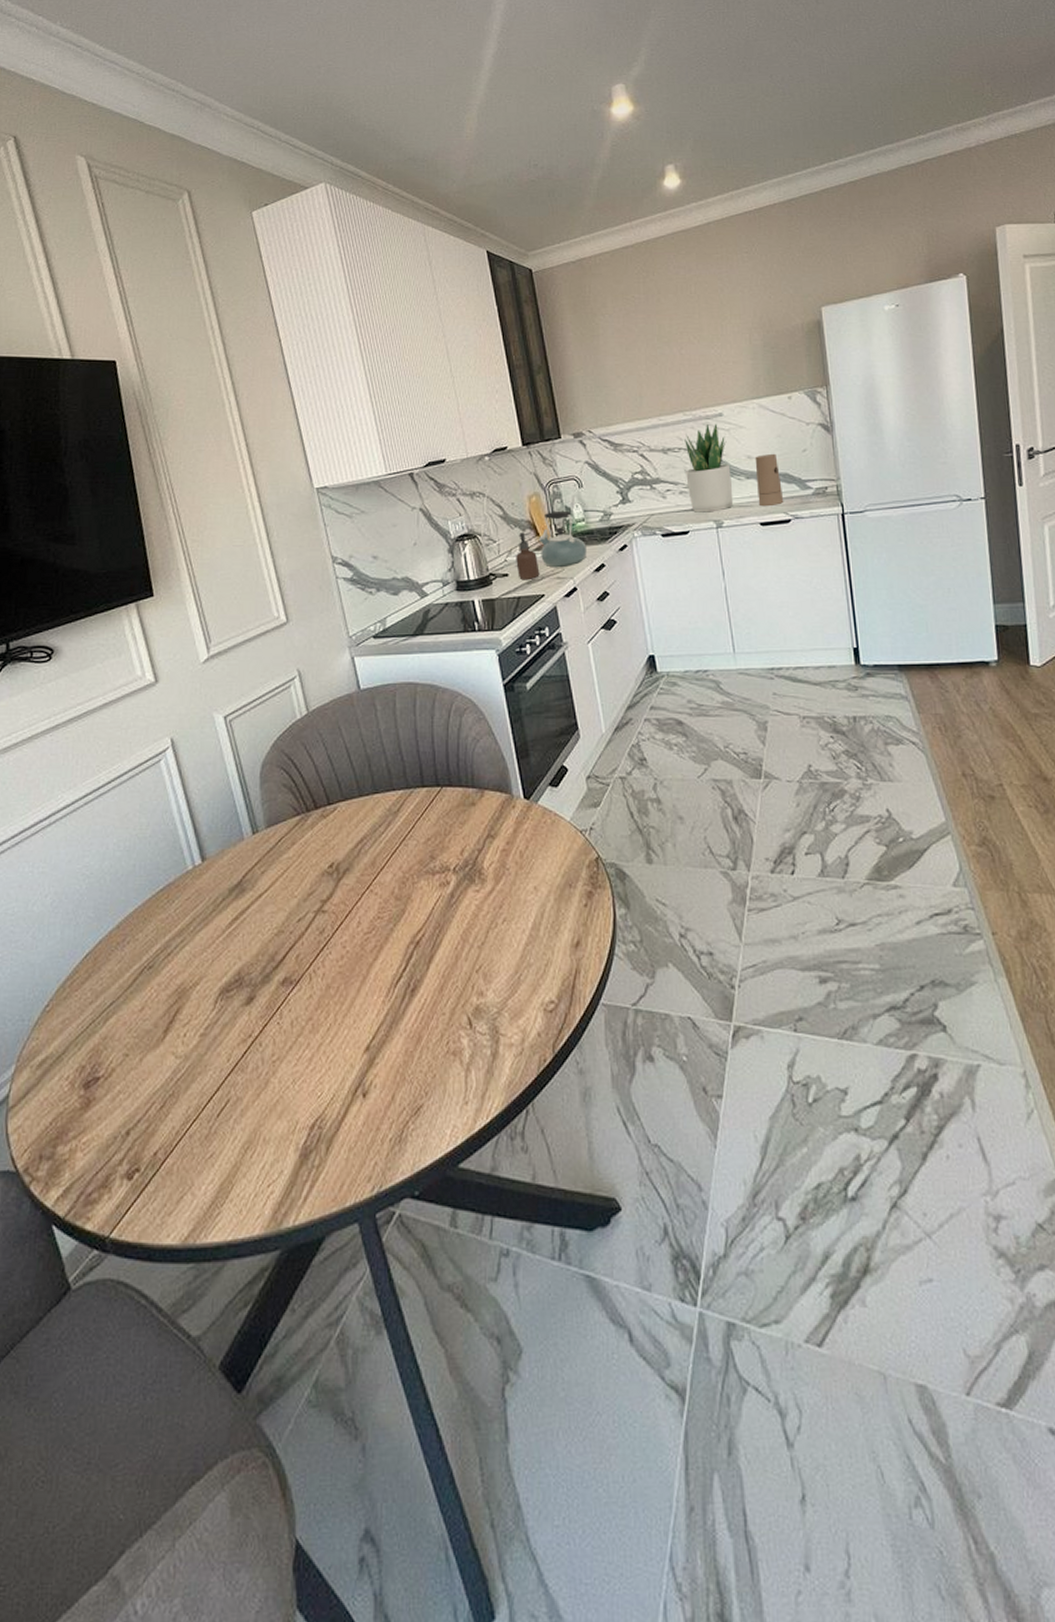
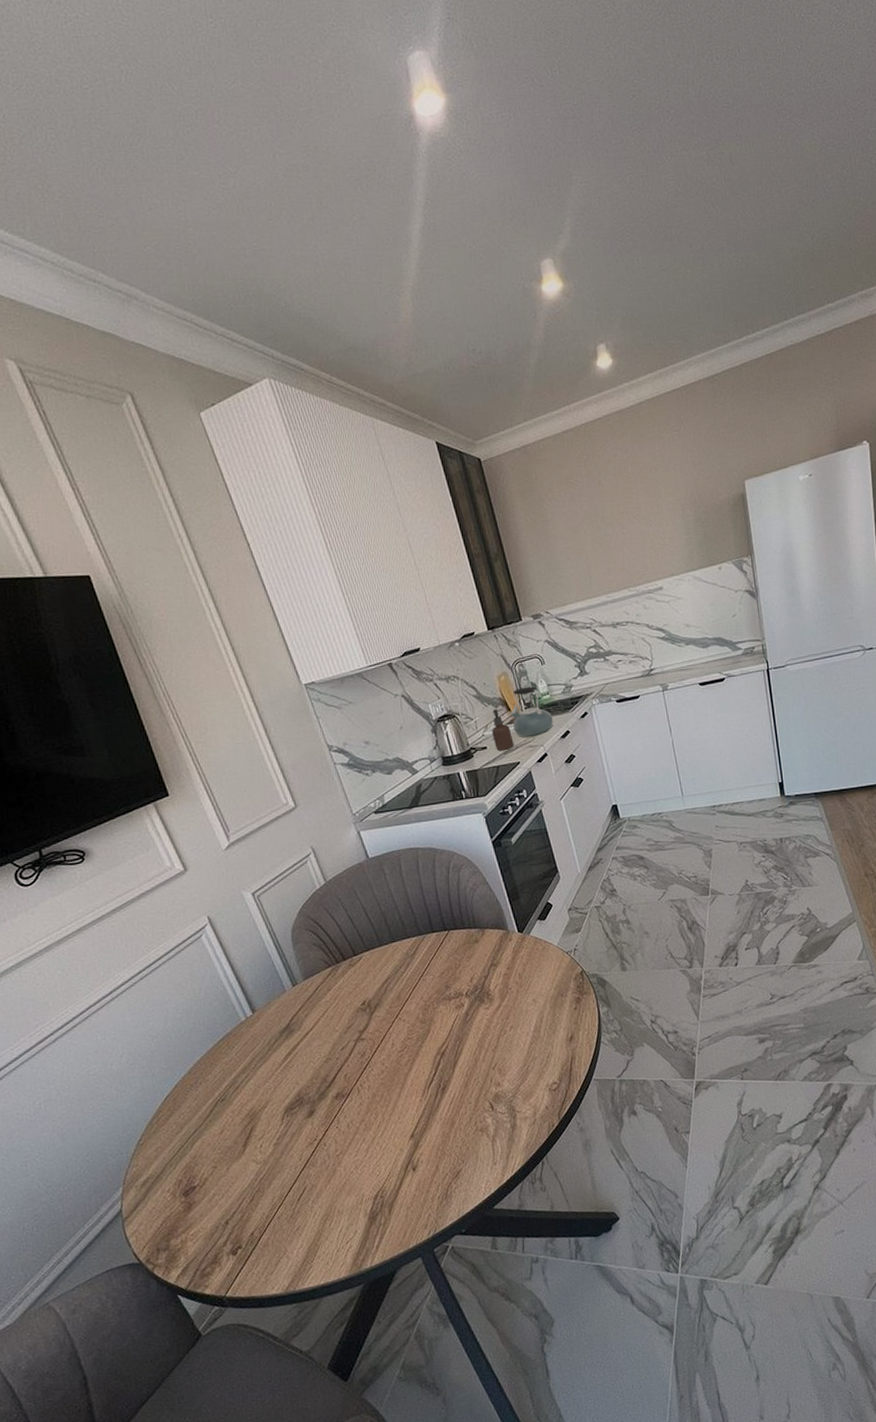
planter: present [685,423,734,512] -> none [631,596,676,679]
canister: present [755,453,783,507] -> none [692,620,718,669]

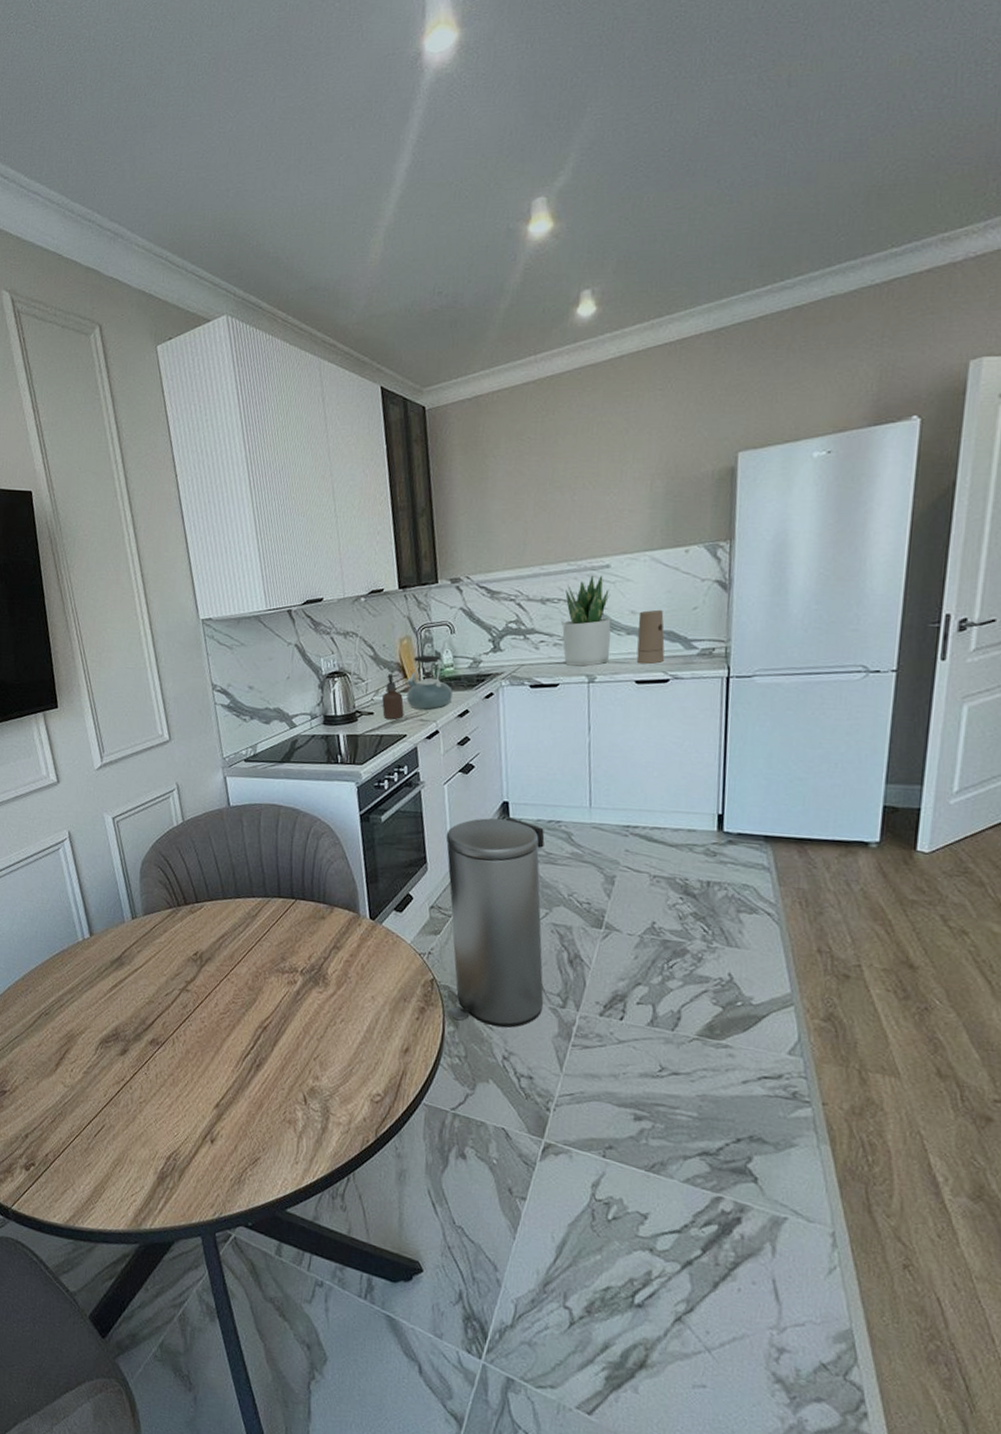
pedal bin: none [570,817,675,1001] -> present [446,817,545,1028]
planter: none [631,596,676,679] -> present [562,575,611,667]
canister: none [692,620,718,669] -> present [636,609,665,665]

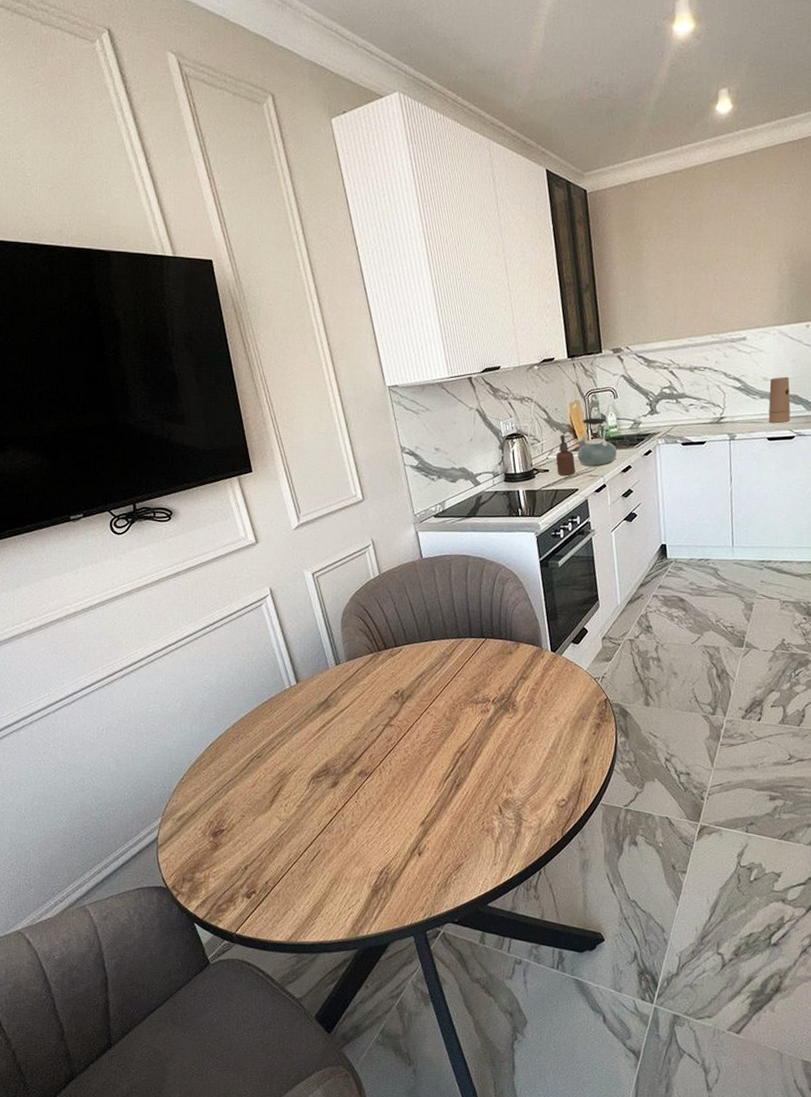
pedal bin: present [446,817,545,1028] -> none [614,558,698,735]
planter: present [562,575,611,667] -> none [708,346,748,426]

